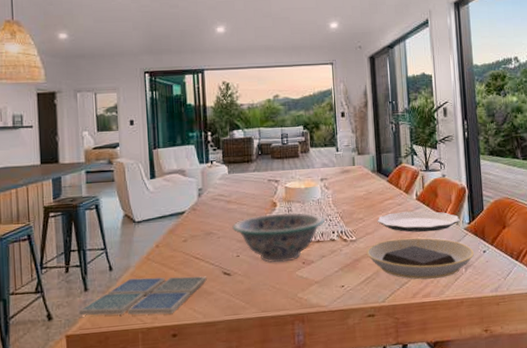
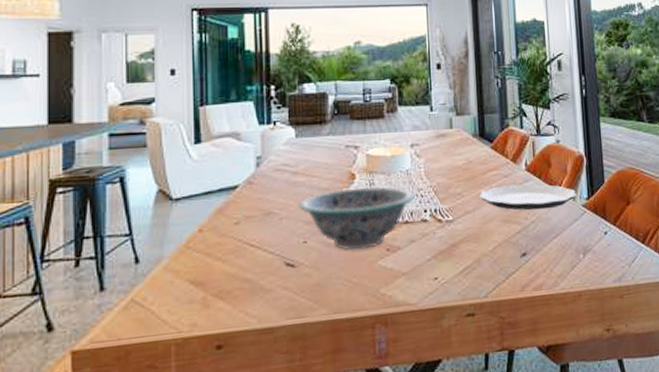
drink coaster: present [78,276,207,316] -> none [90,268,264,324]
plate: present [367,238,475,280] -> none [466,217,594,269]

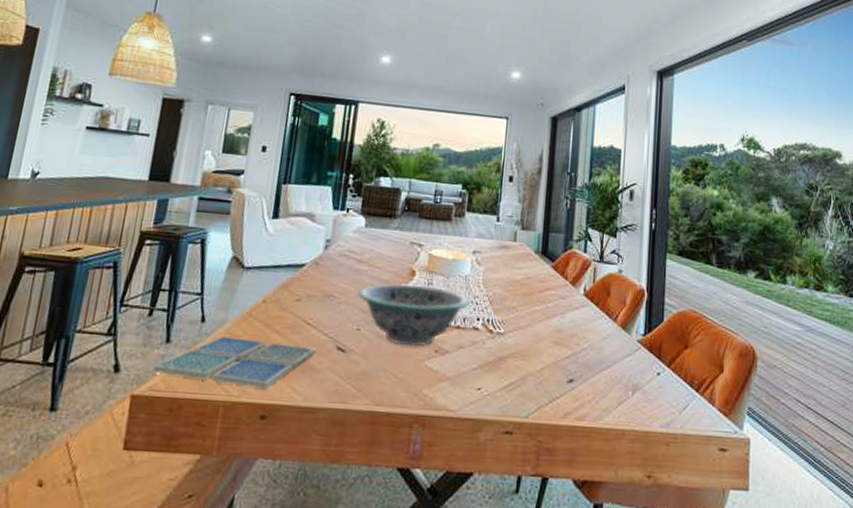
drink coaster: none [90,268,264,324] -> present [152,336,316,390]
plate: present [478,184,577,210] -> none [532,306,633,339]

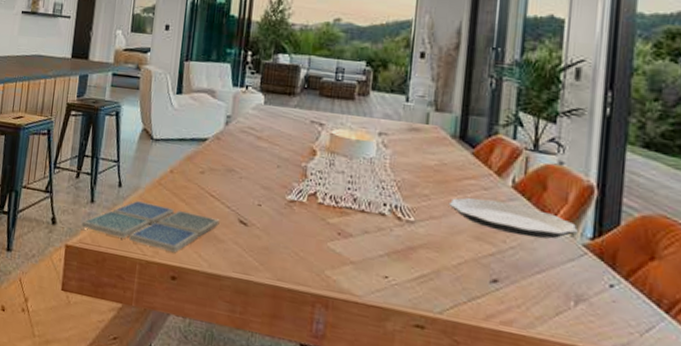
decorative bowl: present [358,283,470,347] -> none [258,161,376,227]
plate: none [532,306,633,339] -> present [448,197,578,239]

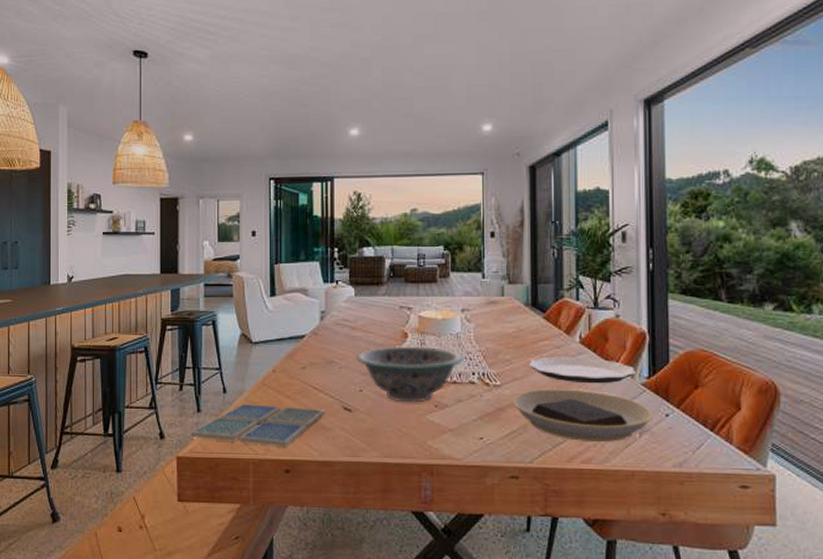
decorative bowl: none [258,161,376,227] -> present [356,346,464,403]
plate: none [427,232,595,307] -> present [513,389,654,443]

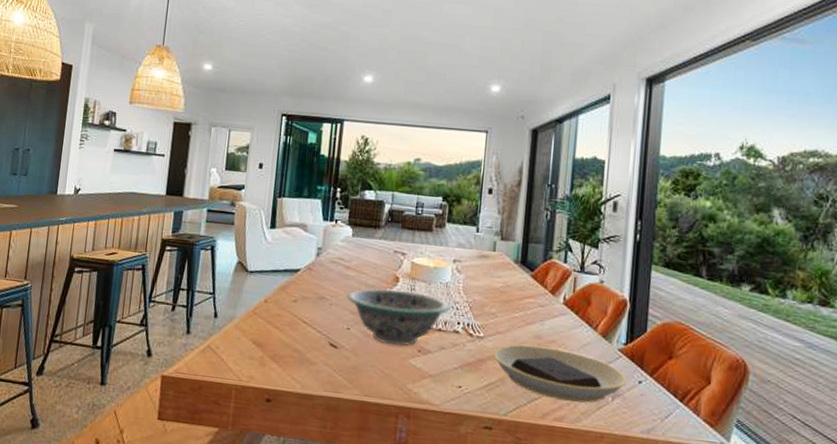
drink coaster: present [190,404,325,448] -> none [177,330,312,377]
plate: present [528,356,636,384] -> none [511,314,614,346]

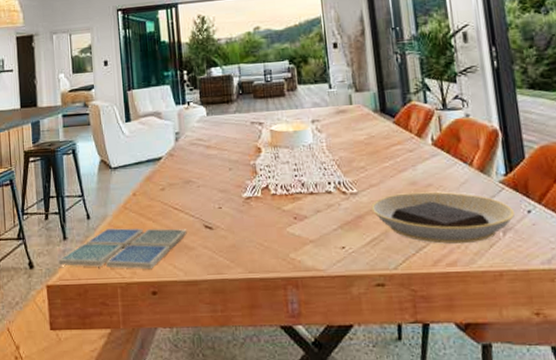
drink coaster: none [177,330,312,377] -> present [58,228,187,270]
decorative bowl: present [347,288,451,346] -> none [213,159,318,217]

